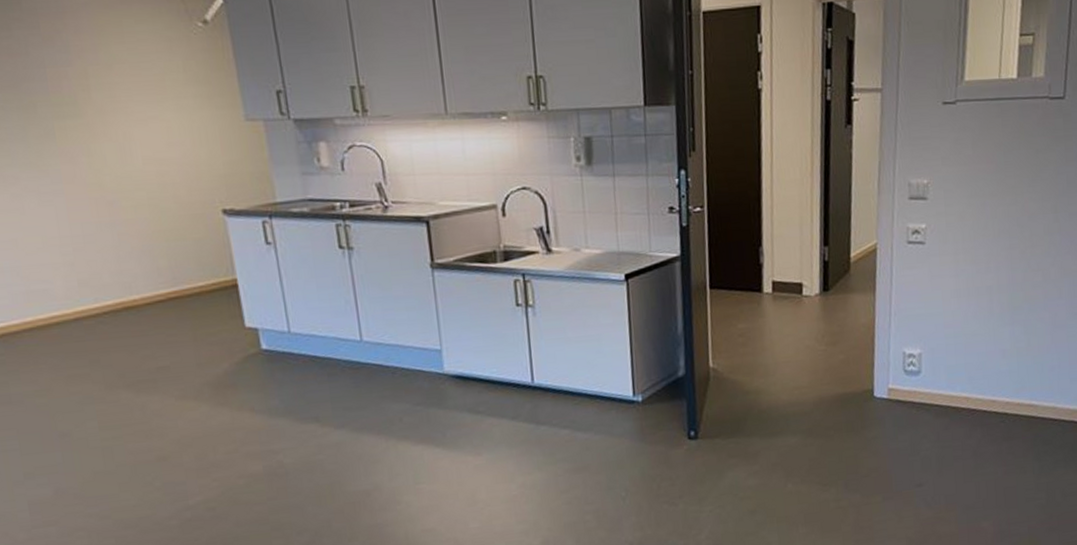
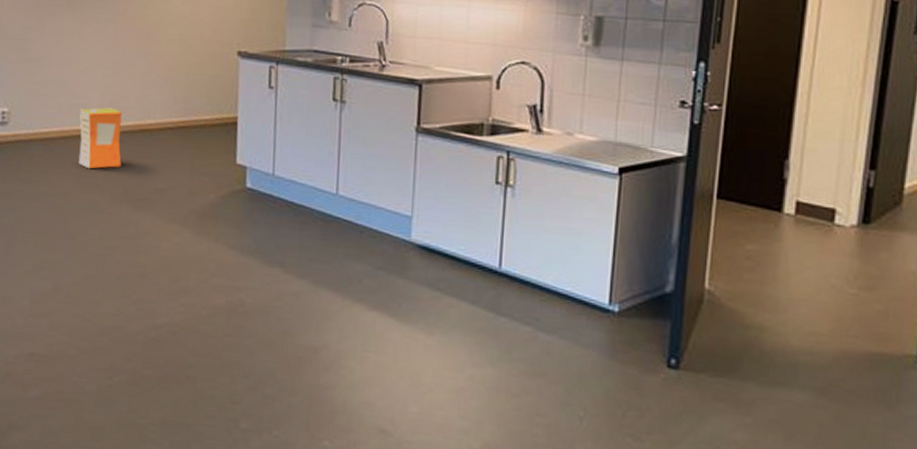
carton: none [41,289,109,360] -> present [78,108,122,169]

